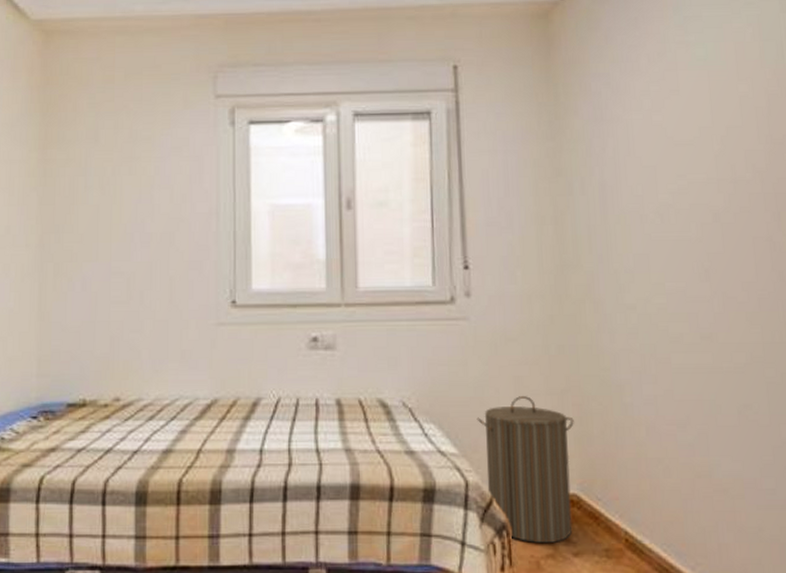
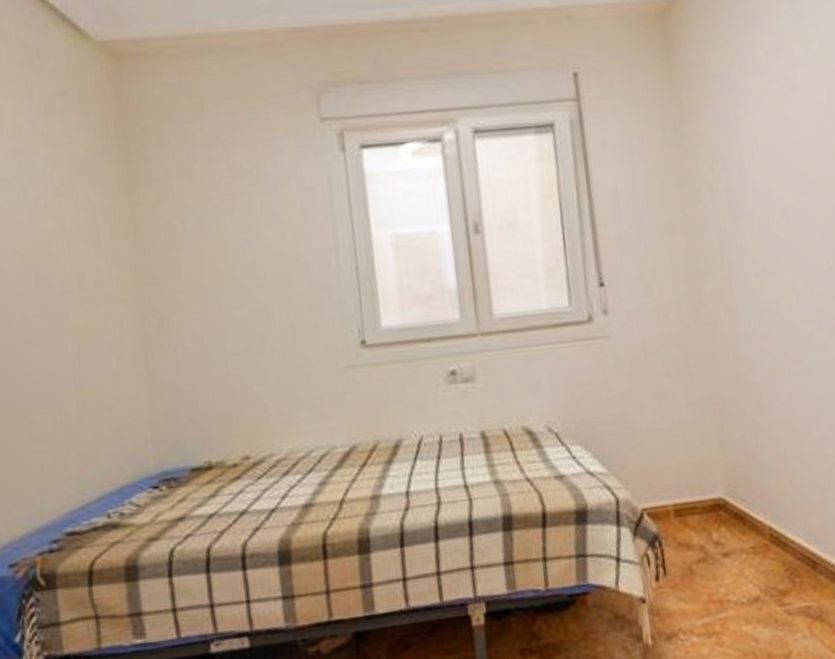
laundry hamper: present [477,396,574,544] -> none [622,408,721,550]

